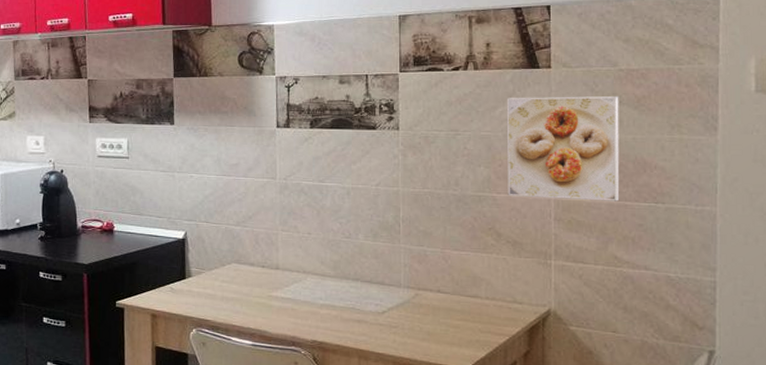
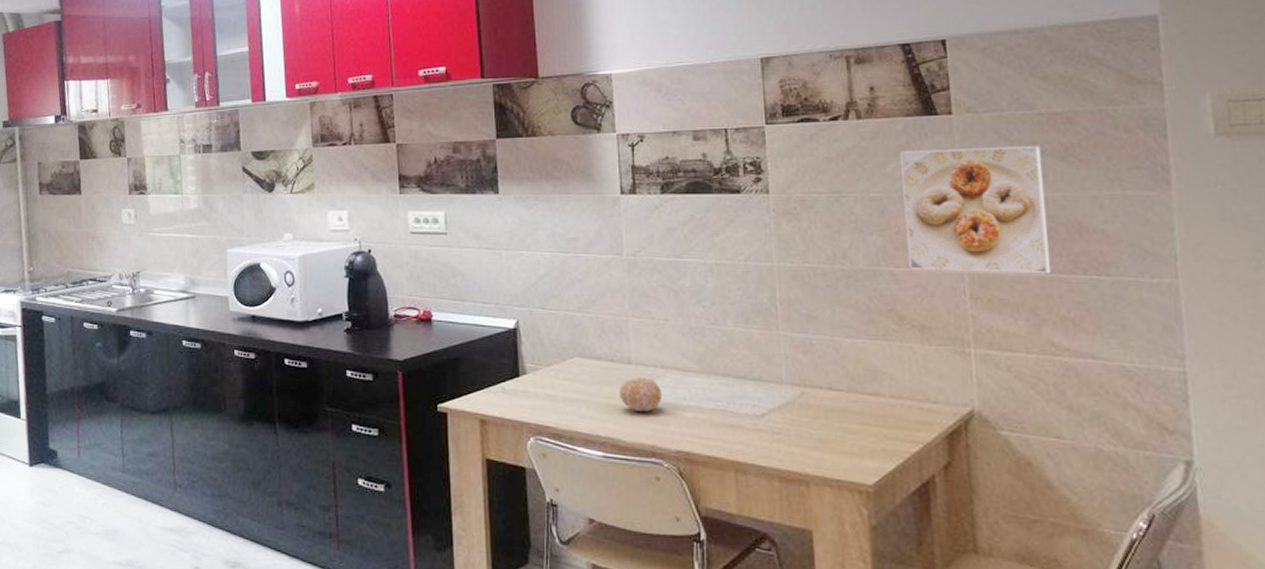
fruit: none [268,280,302,309] -> present [620,377,662,412]

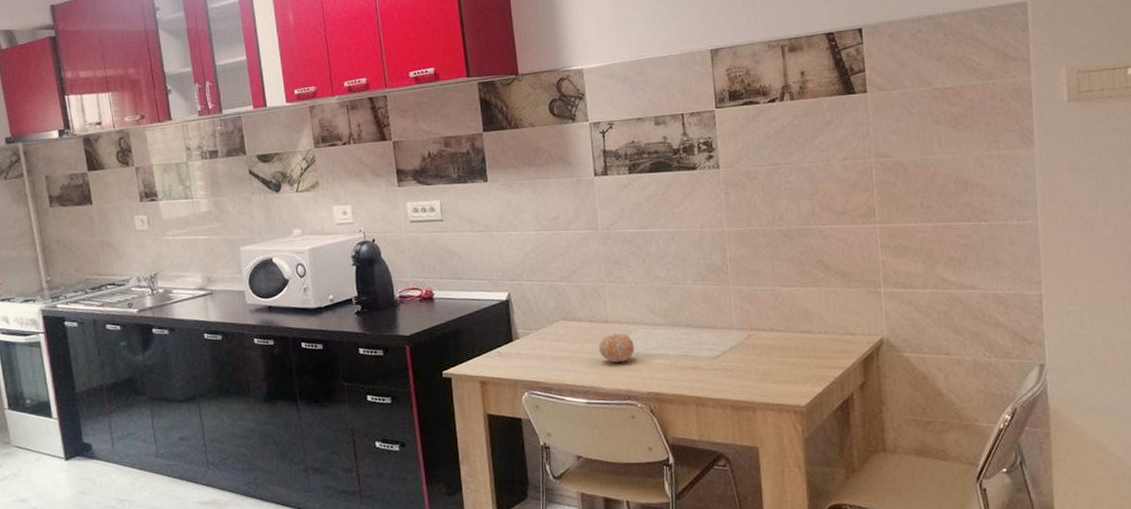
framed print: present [899,145,1052,274] -> none [825,115,944,227]

